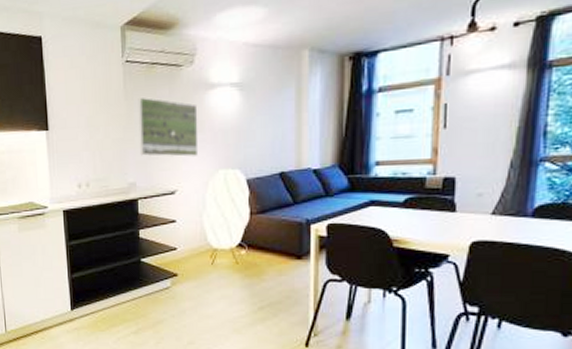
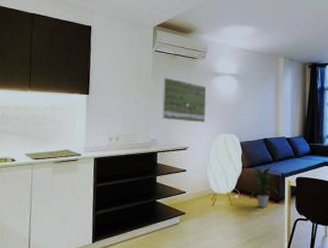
indoor plant: none [261,211,303,266] -> present [250,166,279,208]

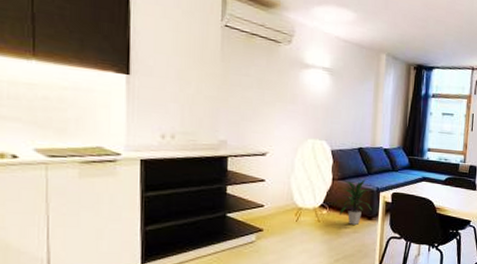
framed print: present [161,77,207,123] -> none [233,61,293,124]

